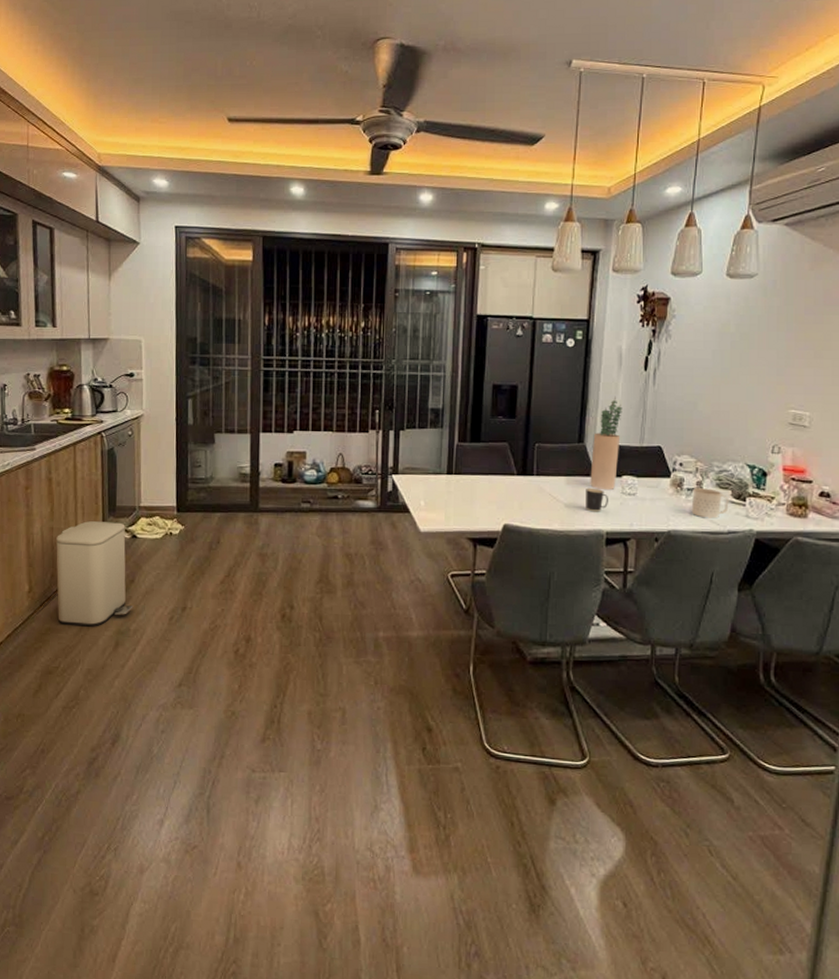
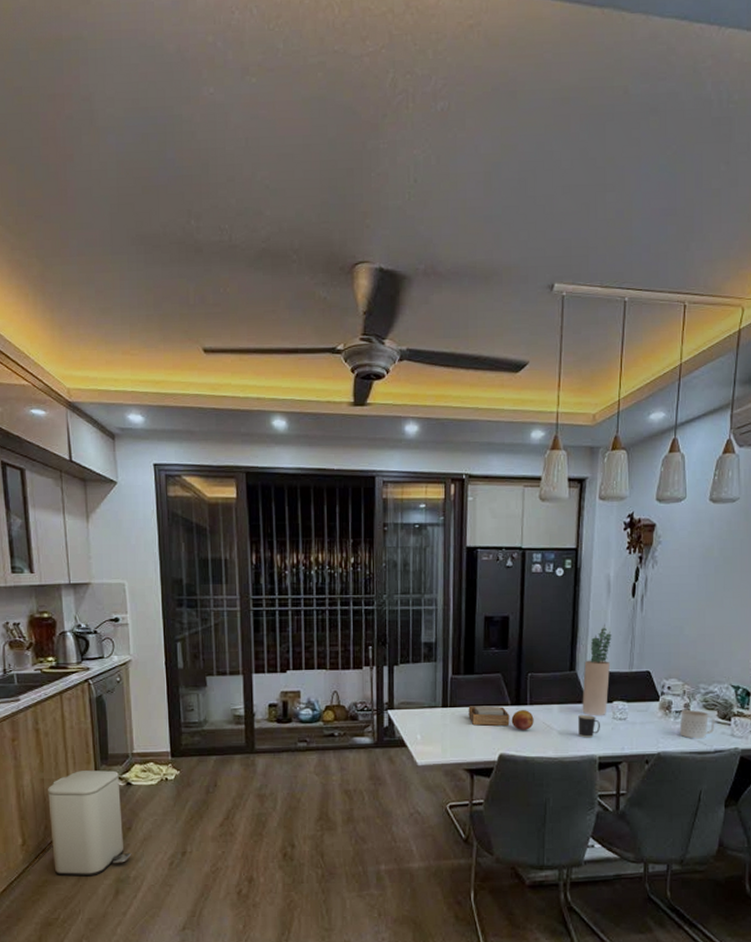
napkin holder: none [473,474,516,497] -> present [468,706,510,727]
fruit: none [517,480,540,502] -> present [511,710,534,731]

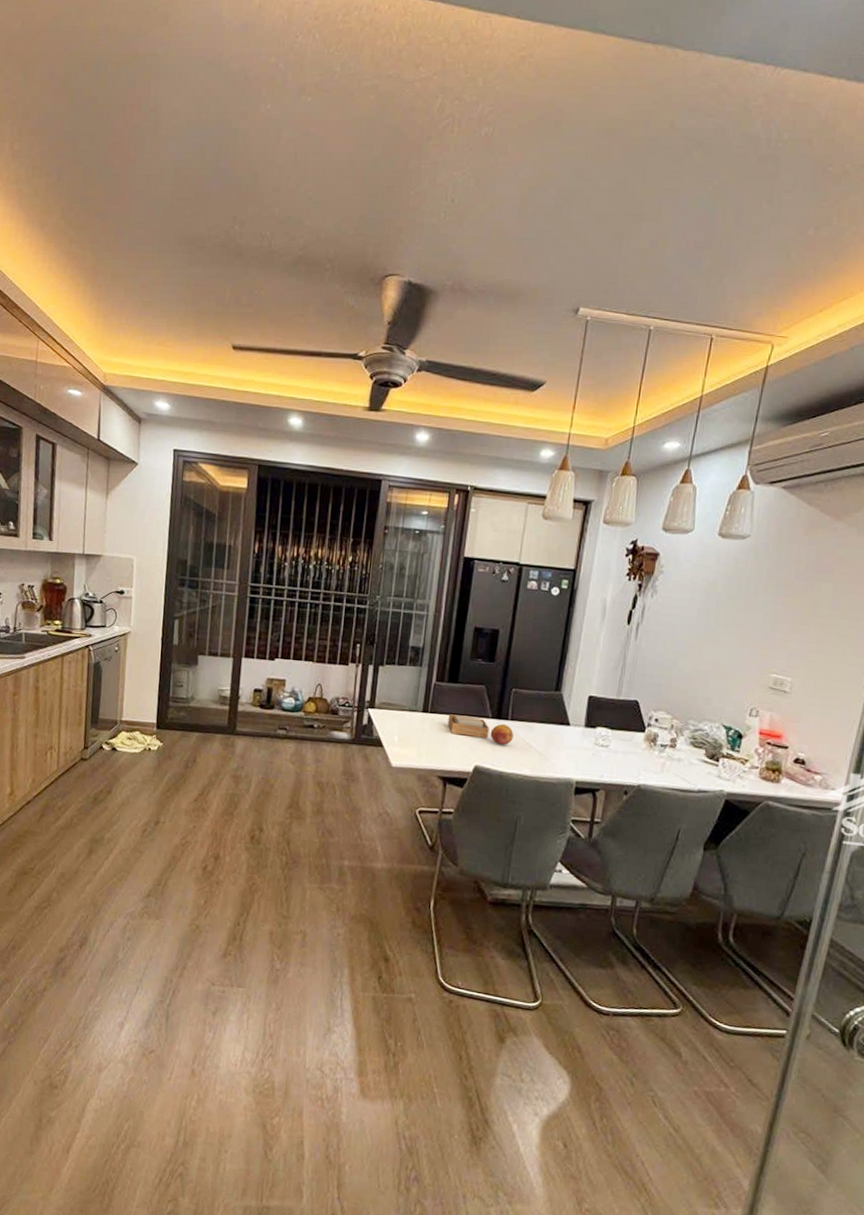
pedal bin: present [47,770,132,877] -> none [36,731,109,833]
mug: present [578,714,600,738] -> none [557,736,581,761]
vase: present [582,623,612,717] -> none [563,647,602,741]
mug: present [679,710,715,739] -> none [663,744,702,777]

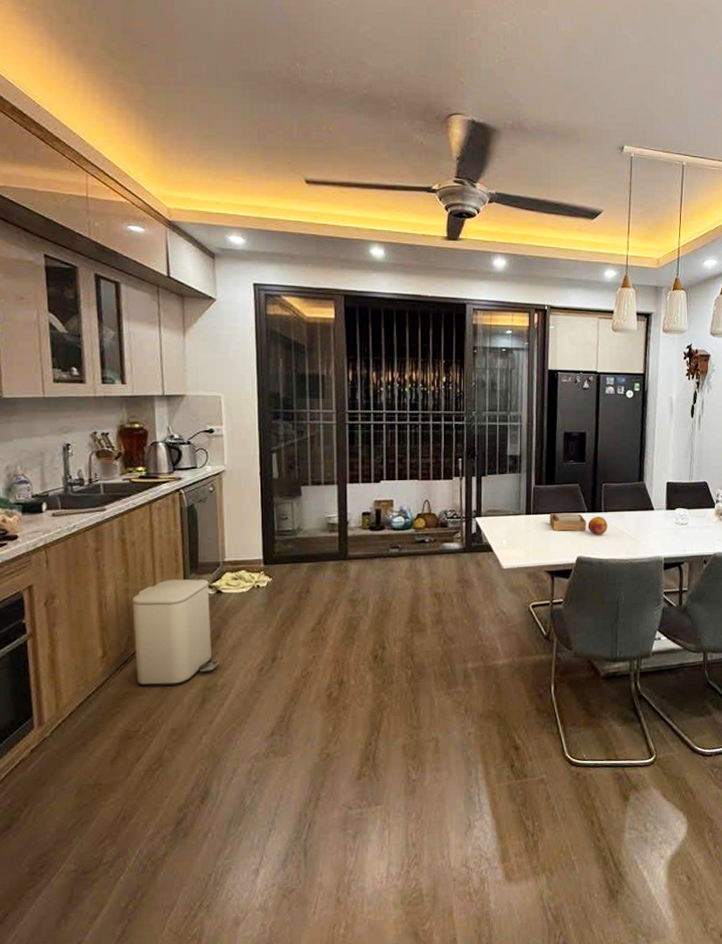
pedal bin: none [36,731,109,833] -> present [131,579,220,687]

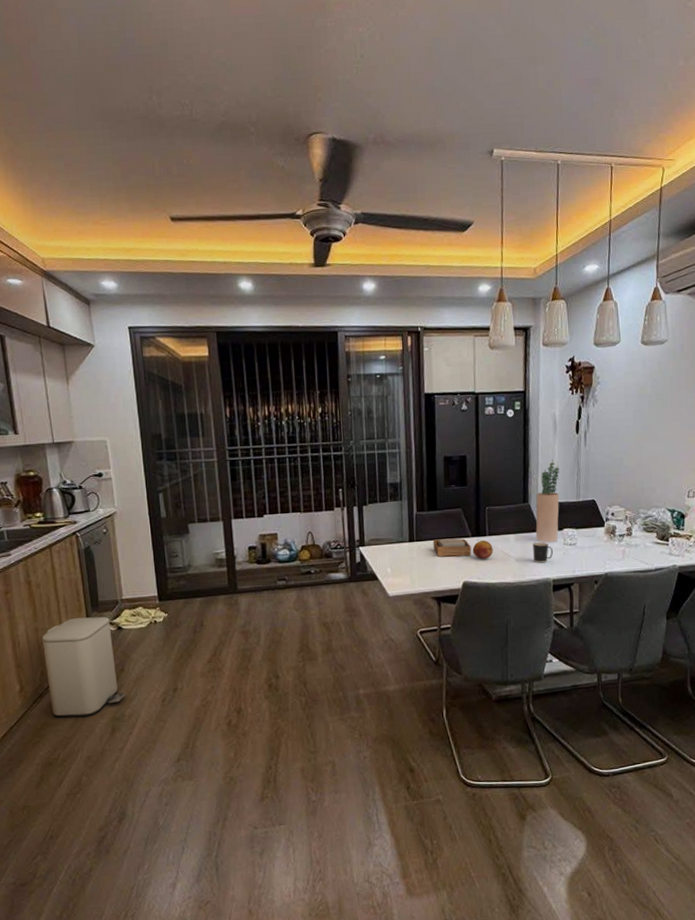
mug: none [646,520,665,541] -> present [533,541,553,564]
vase: none [649,439,674,522] -> present [535,458,560,544]

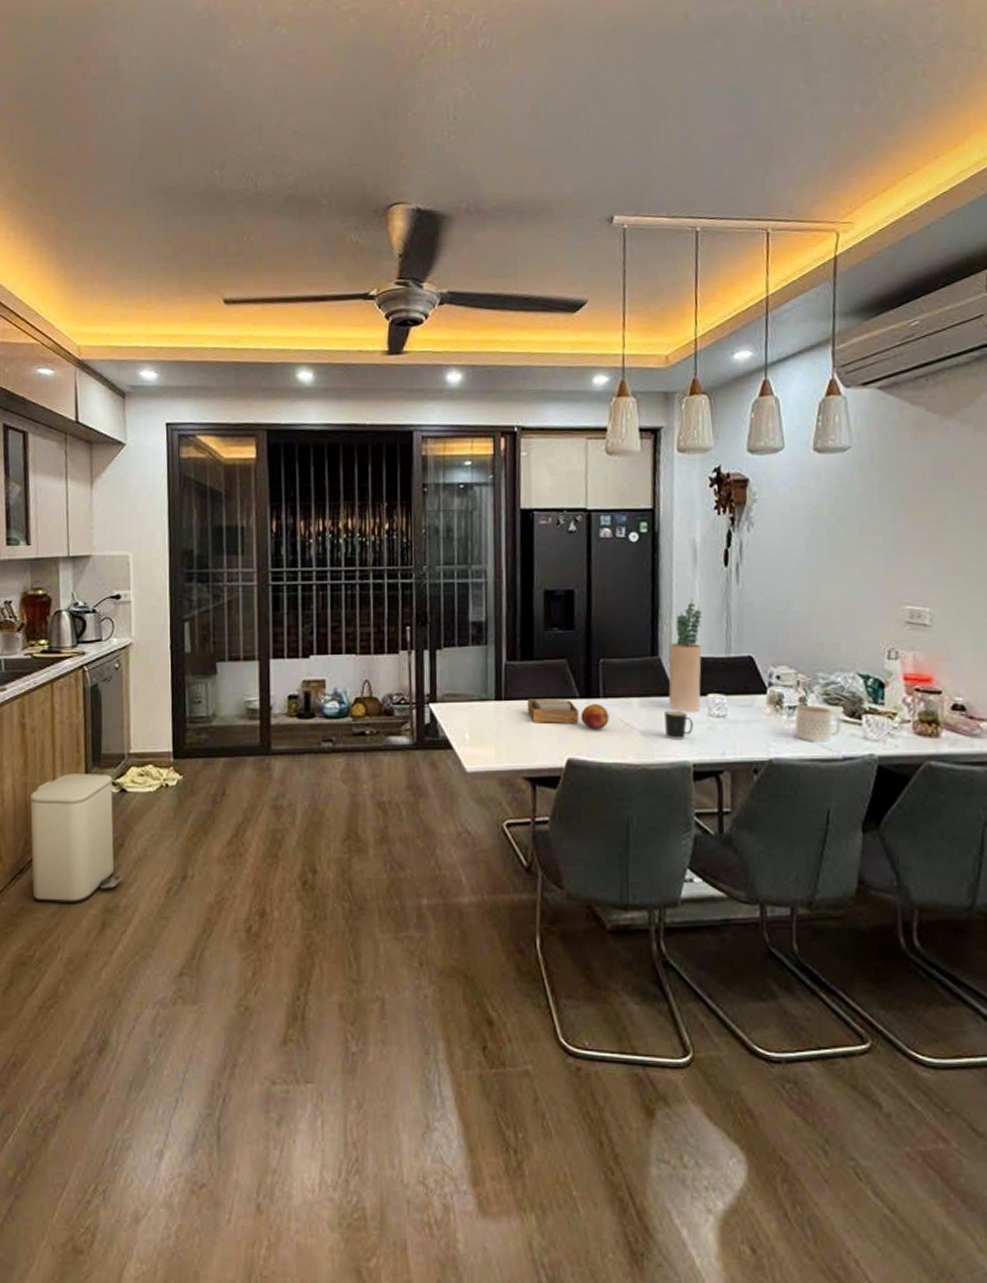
mug: none [623,533,655,559] -> present [795,705,842,742]

